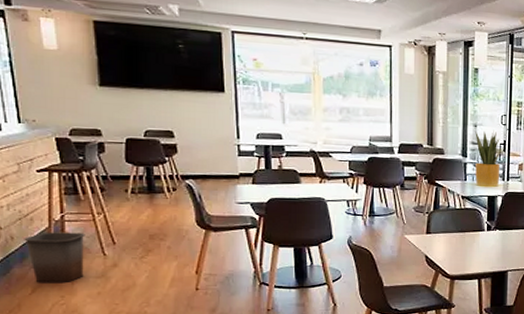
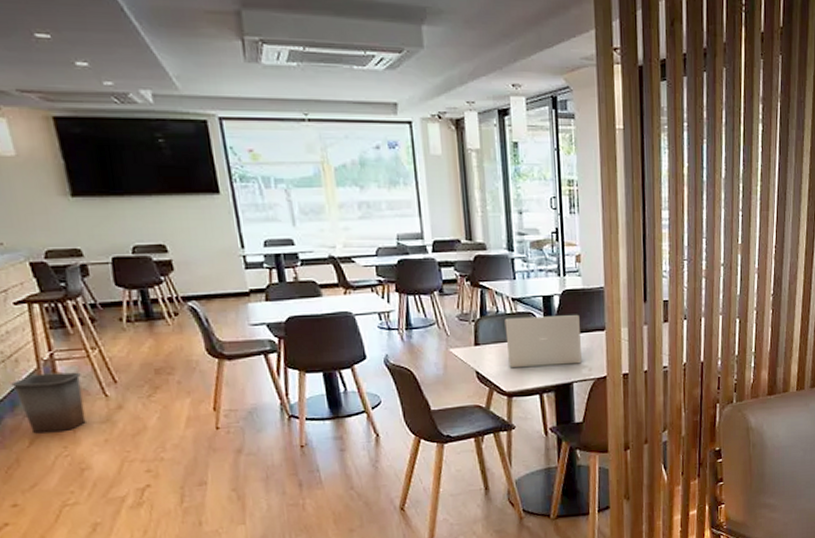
laptop: none [453,212,518,256] -> present [504,315,582,369]
planter: present [475,130,503,188] -> none [521,217,556,286]

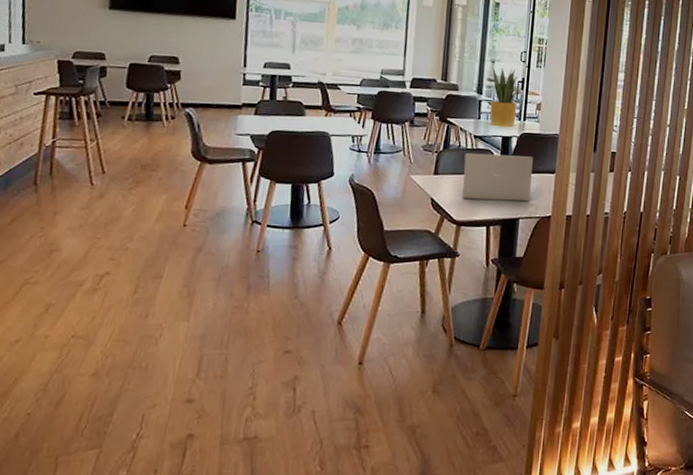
waste bin: present [11,372,86,434] -> none [11,158,75,214]
planter: none [521,217,556,286] -> present [489,67,521,128]

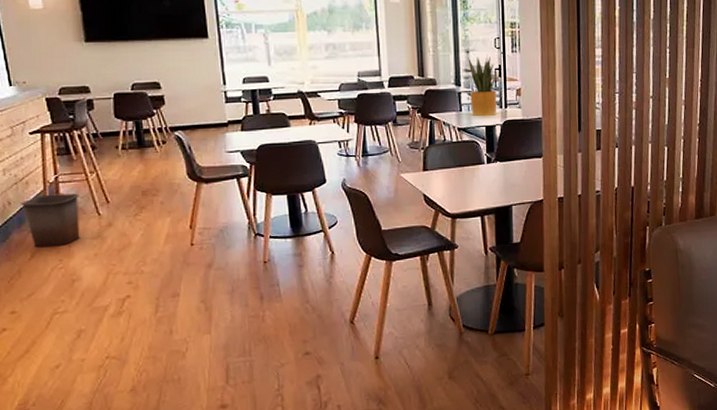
waste bin: none [11,158,75,214] -> present [21,193,80,248]
laptop: present [462,152,533,202] -> none [451,143,520,192]

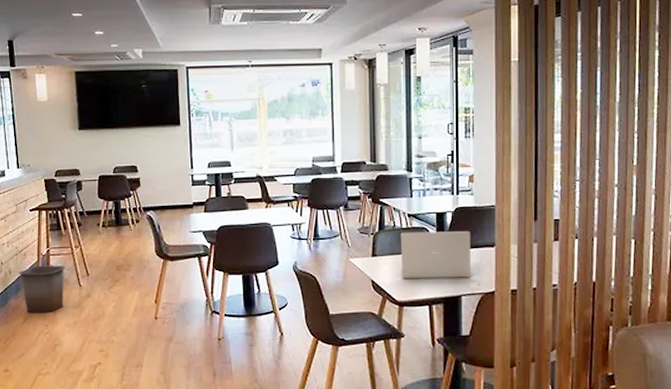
laptop: none [451,143,520,192] -> present [400,231,471,279]
planter: present [468,55,499,117] -> none [420,141,451,203]

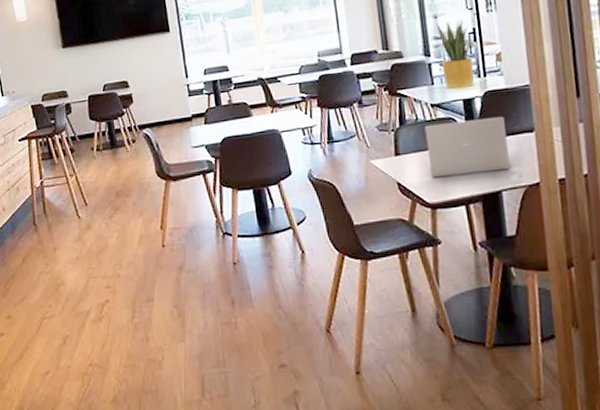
waste bin: present [19,265,65,313] -> none [13,197,63,252]
planter: none [420,141,451,203] -> present [436,18,475,90]

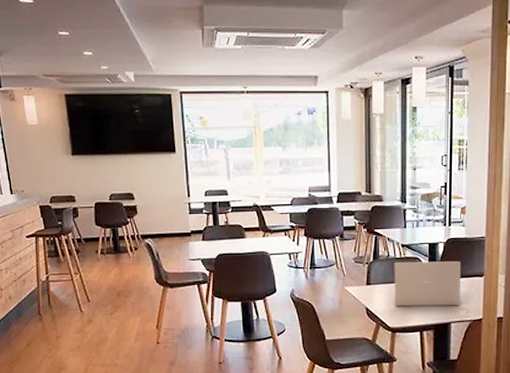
planter: present [436,18,475,90] -> none [414,173,444,234]

